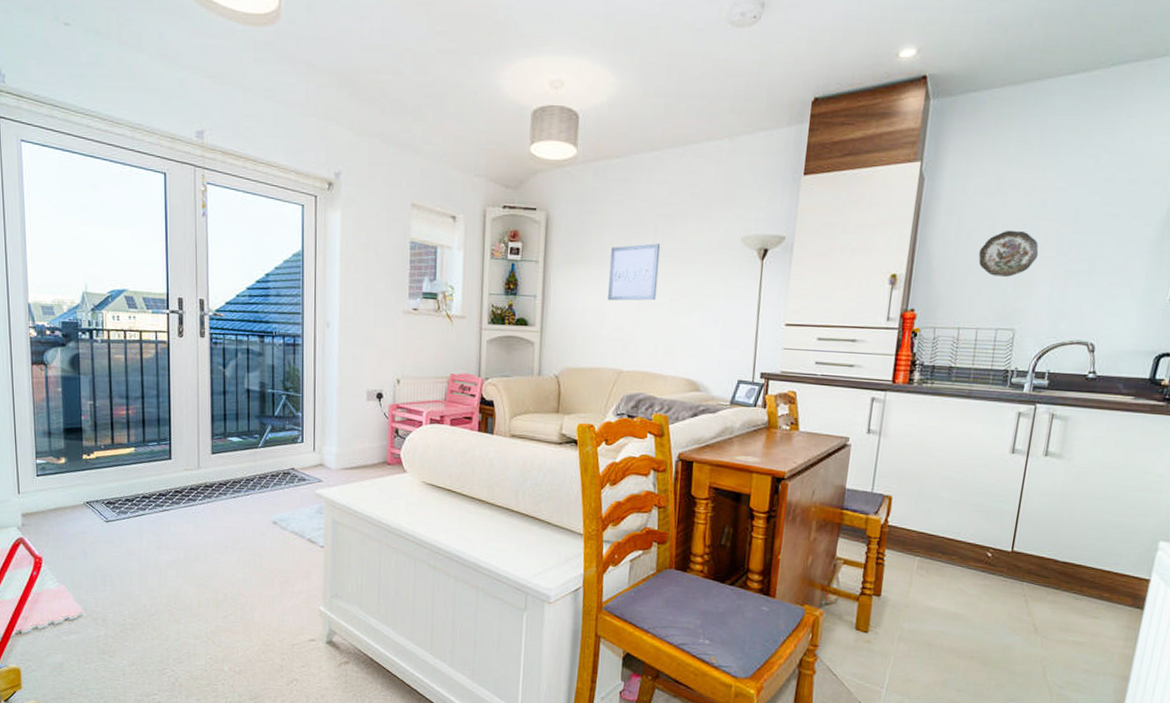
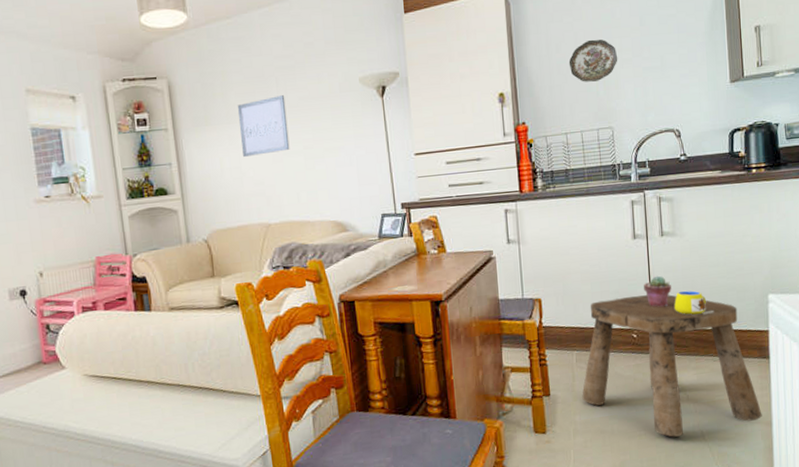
stool: none [915,511,1120,671] -> present [582,294,762,437]
potted succulent: none [1011,497,1044,532] -> present [644,275,671,308]
mug: none [1042,518,1089,549] -> present [674,290,714,315]

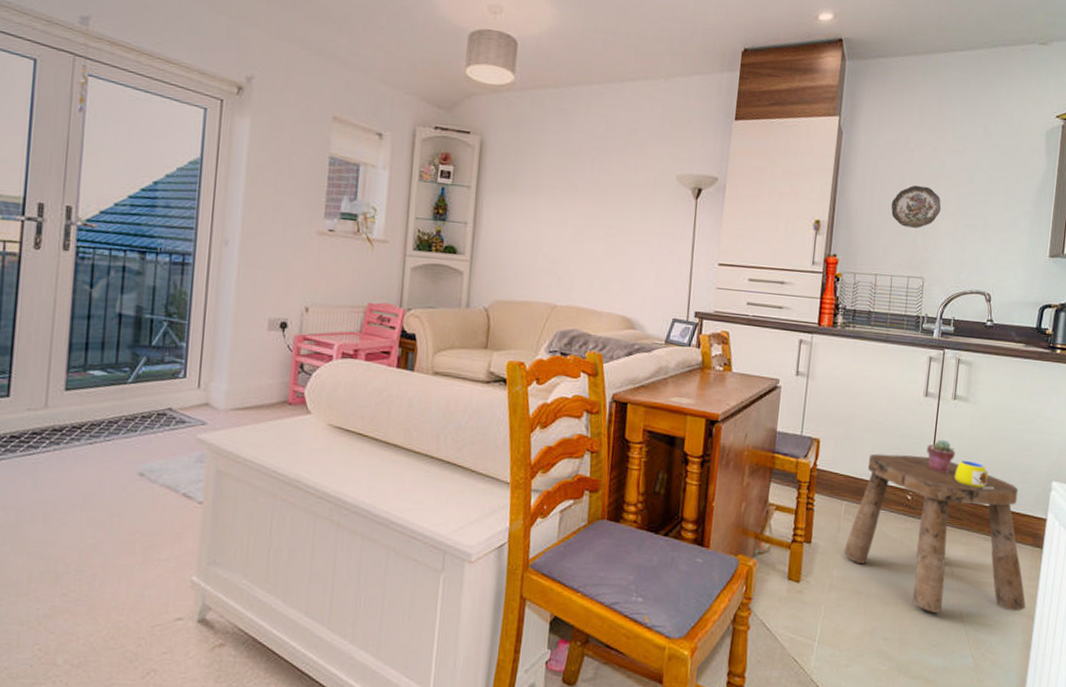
wall art: present [238,95,290,157] -> none [543,176,598,234]

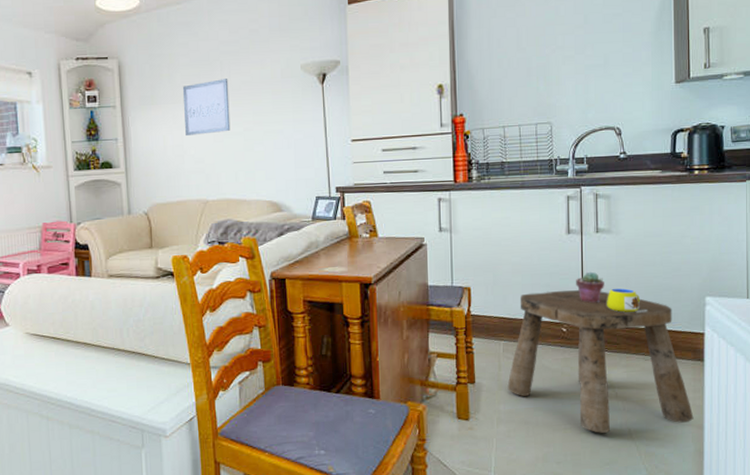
wall art: none [543,176,598,234] -> present [183,79,231,135]
decorative plate: present [891,185,941,229] -> none [509,35,560,77]

